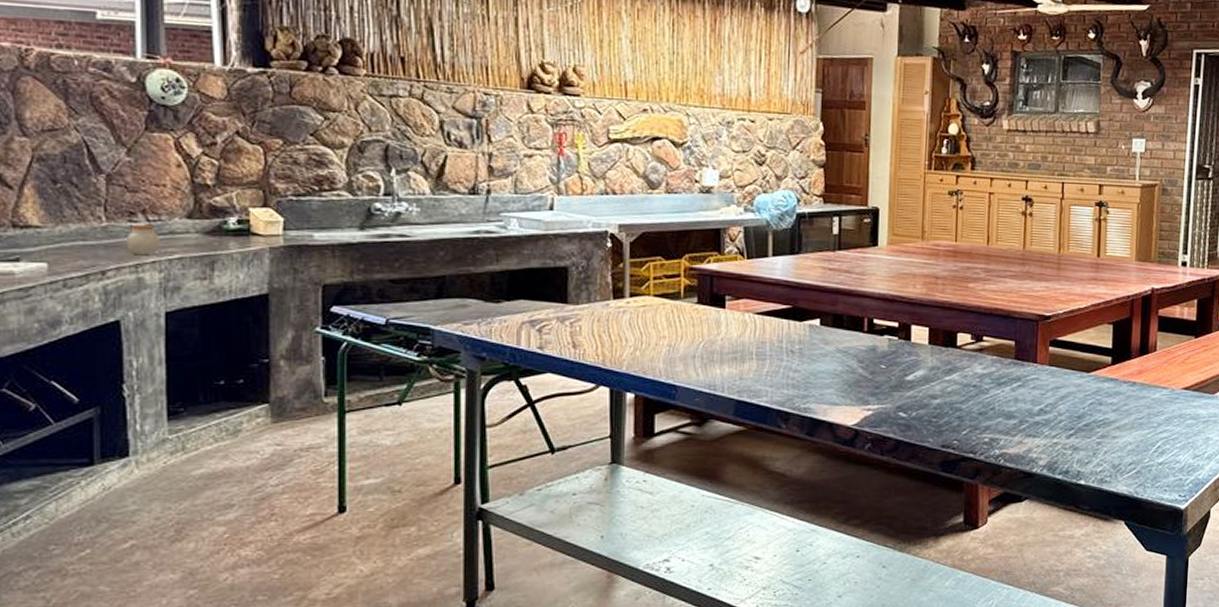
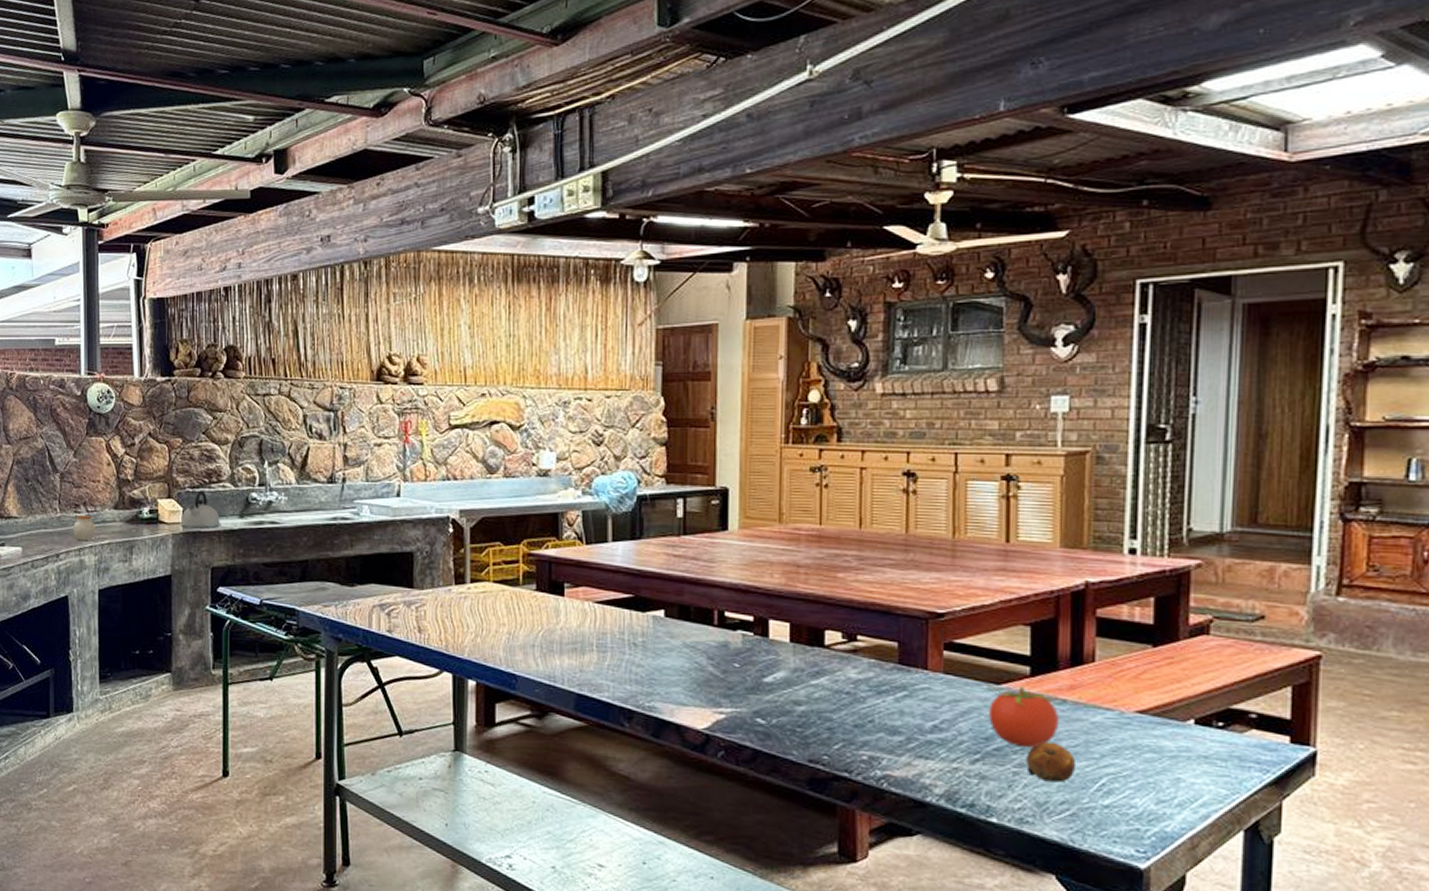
kettle: none [280,198,335,242] -> present [180,490,221,529]
tomato: none [1080,372,1132,422] -> present [986,683,1060,748]
onion: none [1106,416,1141,448] -> present [1026,741,1077,783]

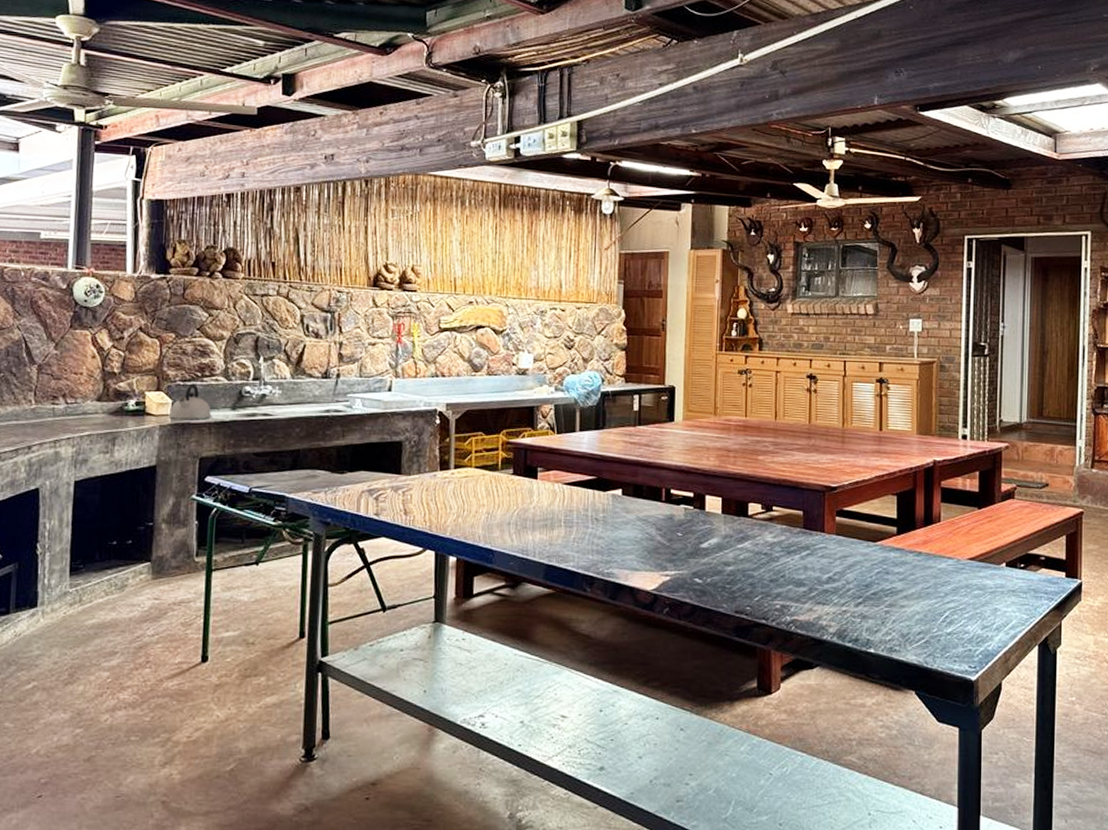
jar: present [72,514,97,541] -> none [48,406,76,433]
tomato: present [986,683,1060,748] -> none [866,541,917,592]
onion: present [1026,741,1077,783] -> none [894,585,929,617]

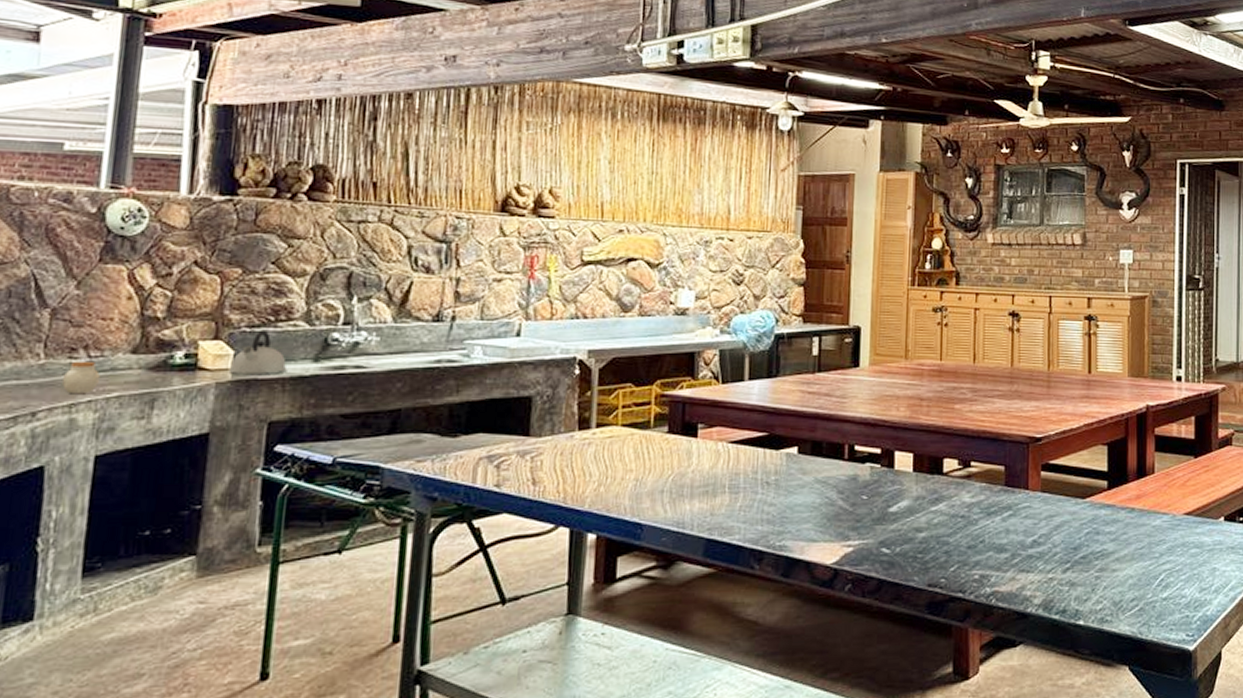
jar: none [48,406,76,433] -> present [61,360,101,395]

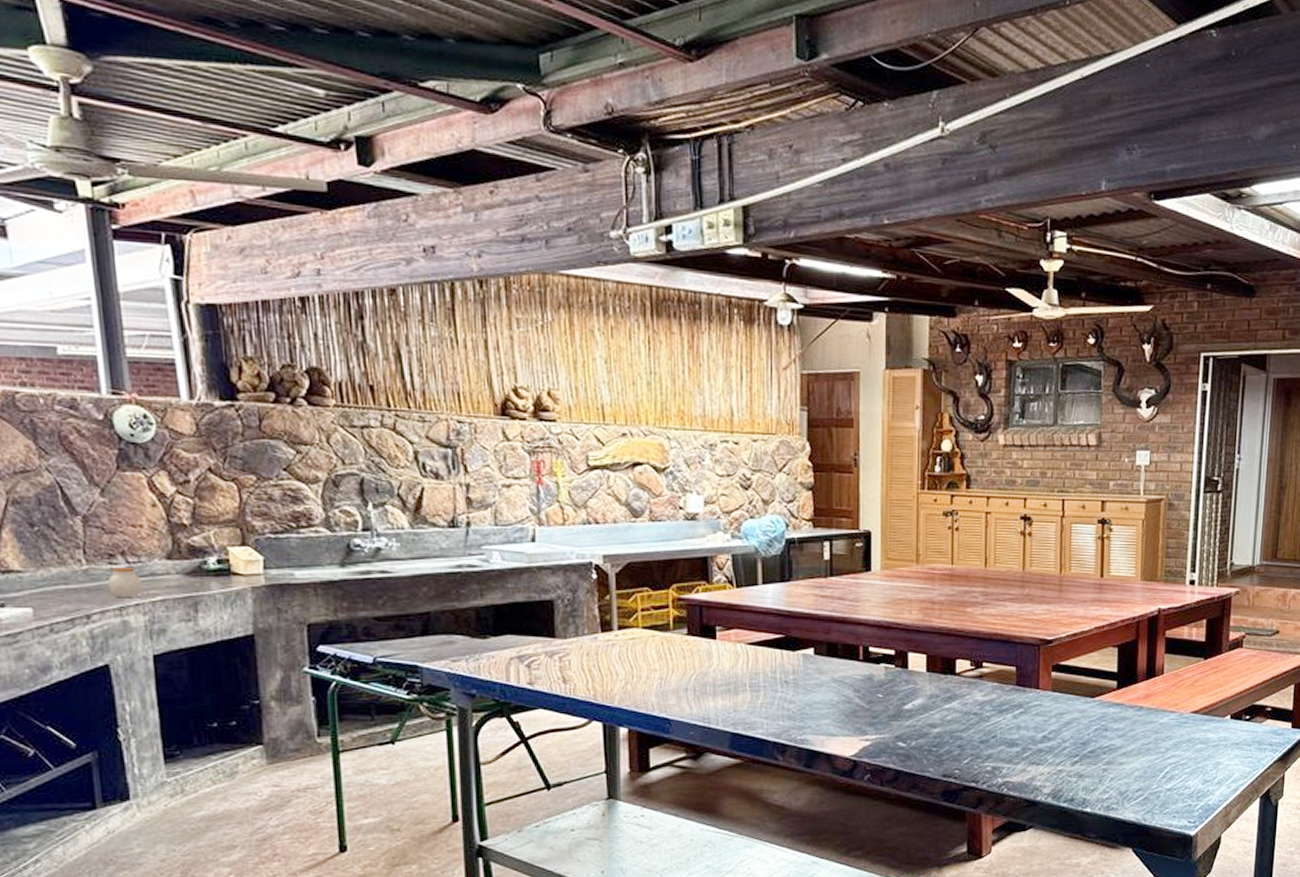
kettle: present [228,330,287,376] -> none [261,536,317,580]

